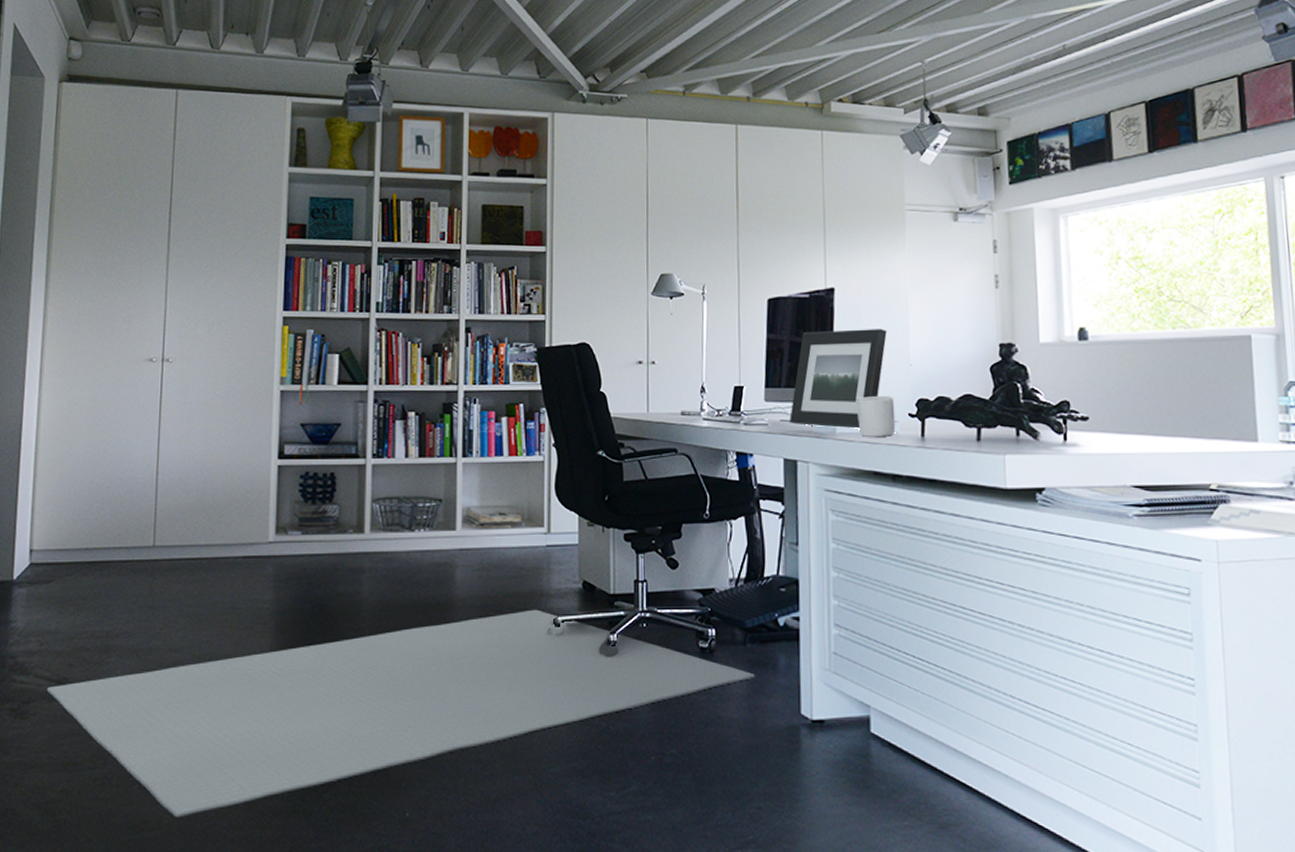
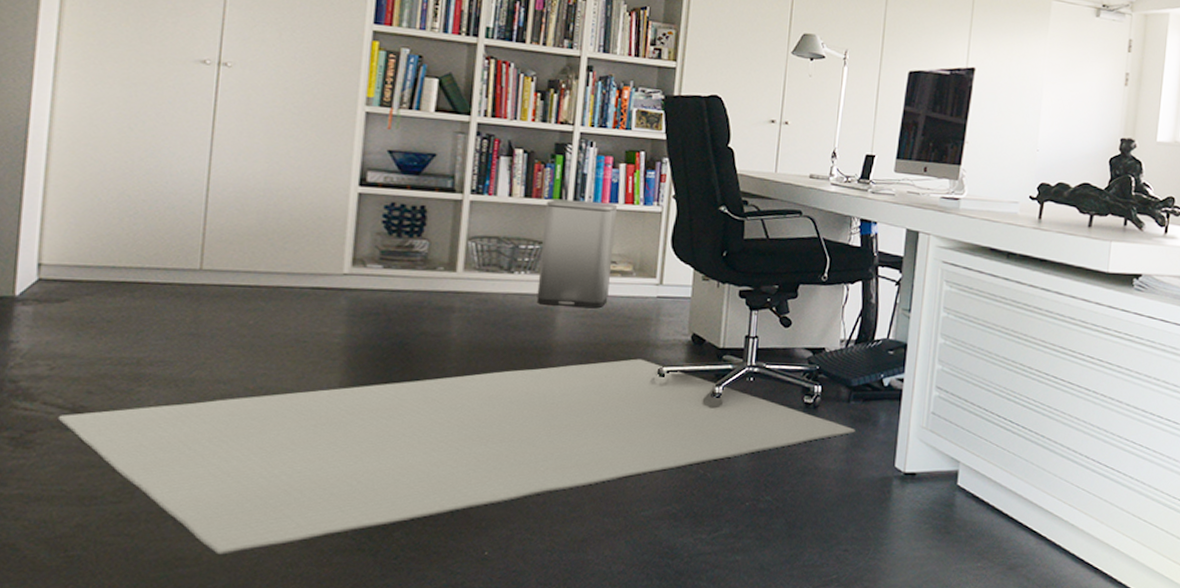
pedal bin: none [436,456,502,561] -> present [536,199,617,309]
picture frame: present [789,329,887,429] -> none [915,108,1020,206]
mug: present [856,396,896,437] -> none [981,176,1018,216]

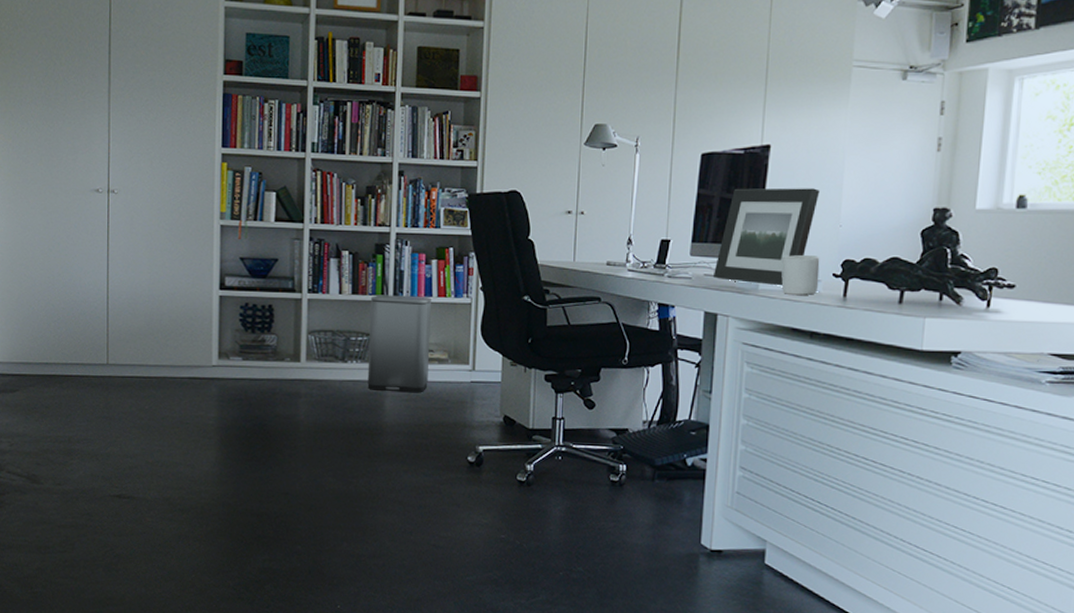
rug: present [57,358,855,556] -> none [18,438,661,598]
picture frame: none [915,108,1020,206] -> present [712,188,820,286]
mug: none [981,176,1018,216] -> present [781,255,820,295]

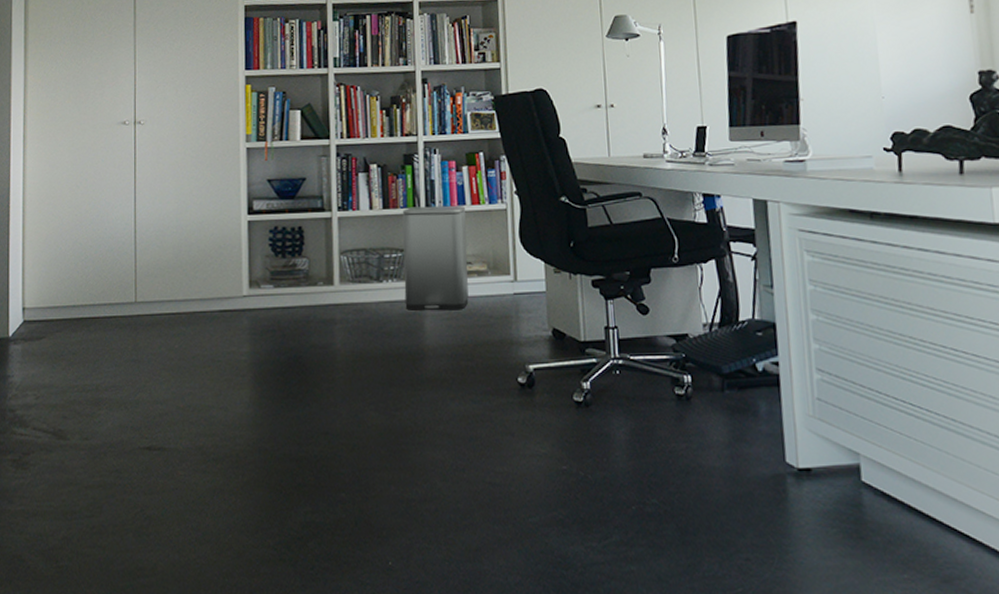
picture frame: present [712,188,820,286] -> none [756,61,855,166]
mug: present [781,255,820,295] -> none [826,130,871,174]

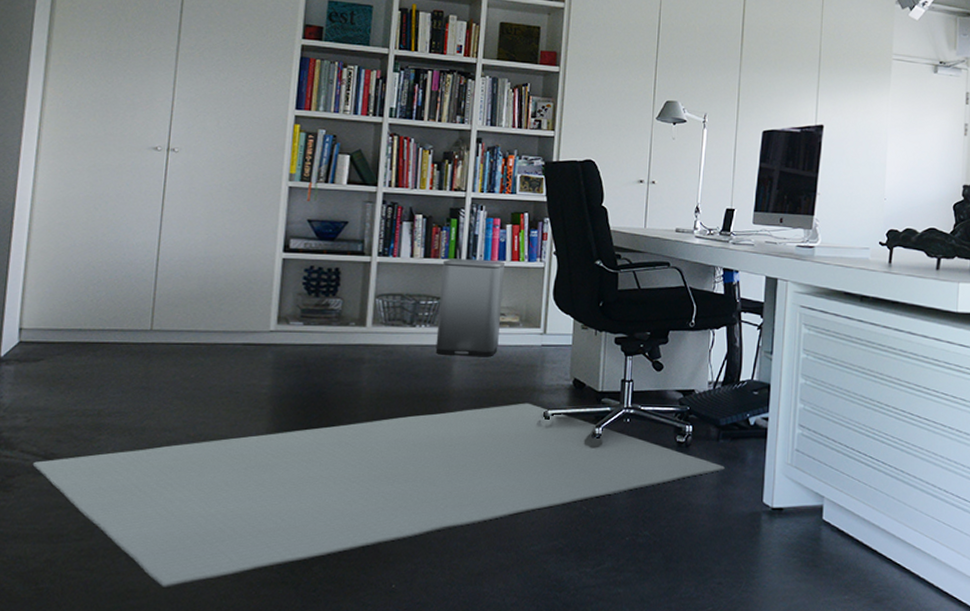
rug: none [44,358,735,566] -> present [32,403,725,589]

